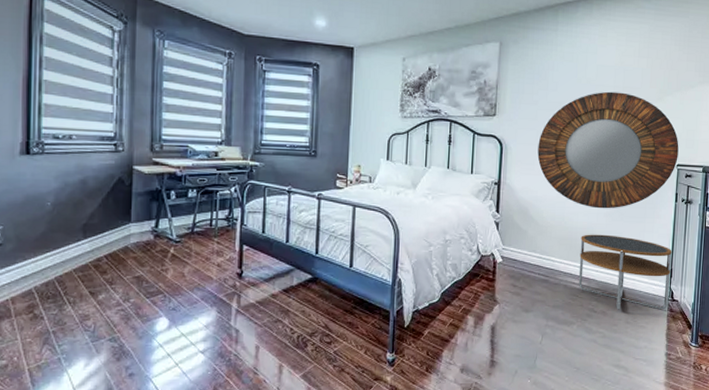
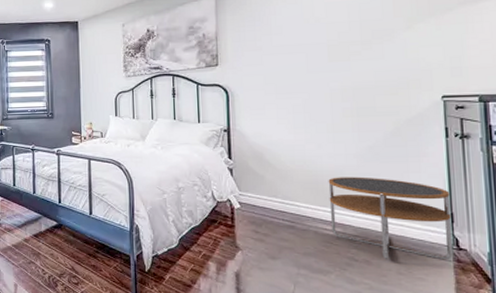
home mirror: present [537,91,679,209] -> none [267,26,443,150]

